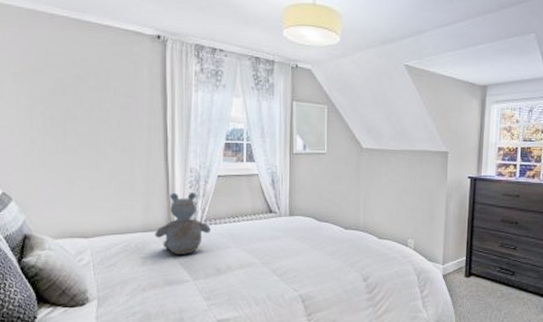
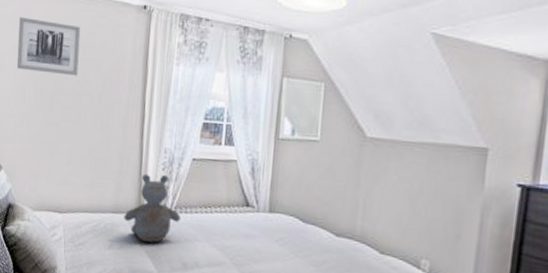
wall art: none [17,42,92,103] -> present [16,16,81,76]

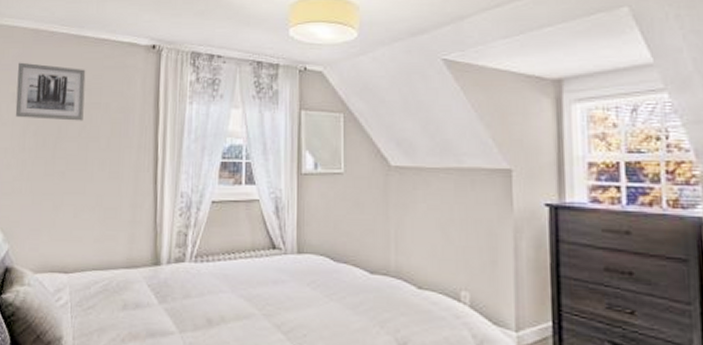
stuffed bear: present [124,173,181,243] -> none [138,220,202,299]

